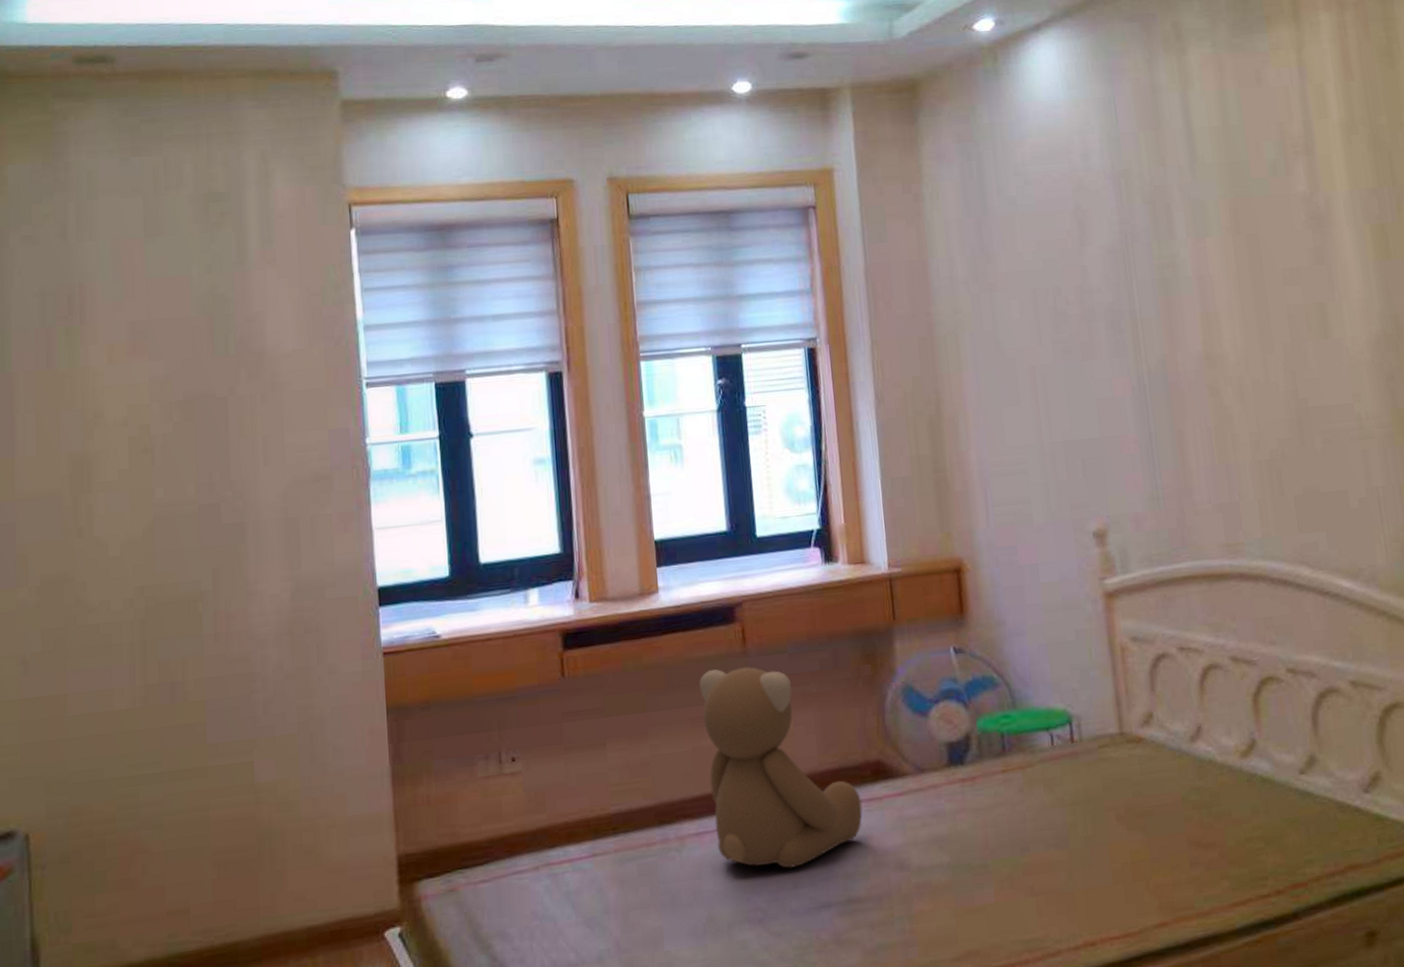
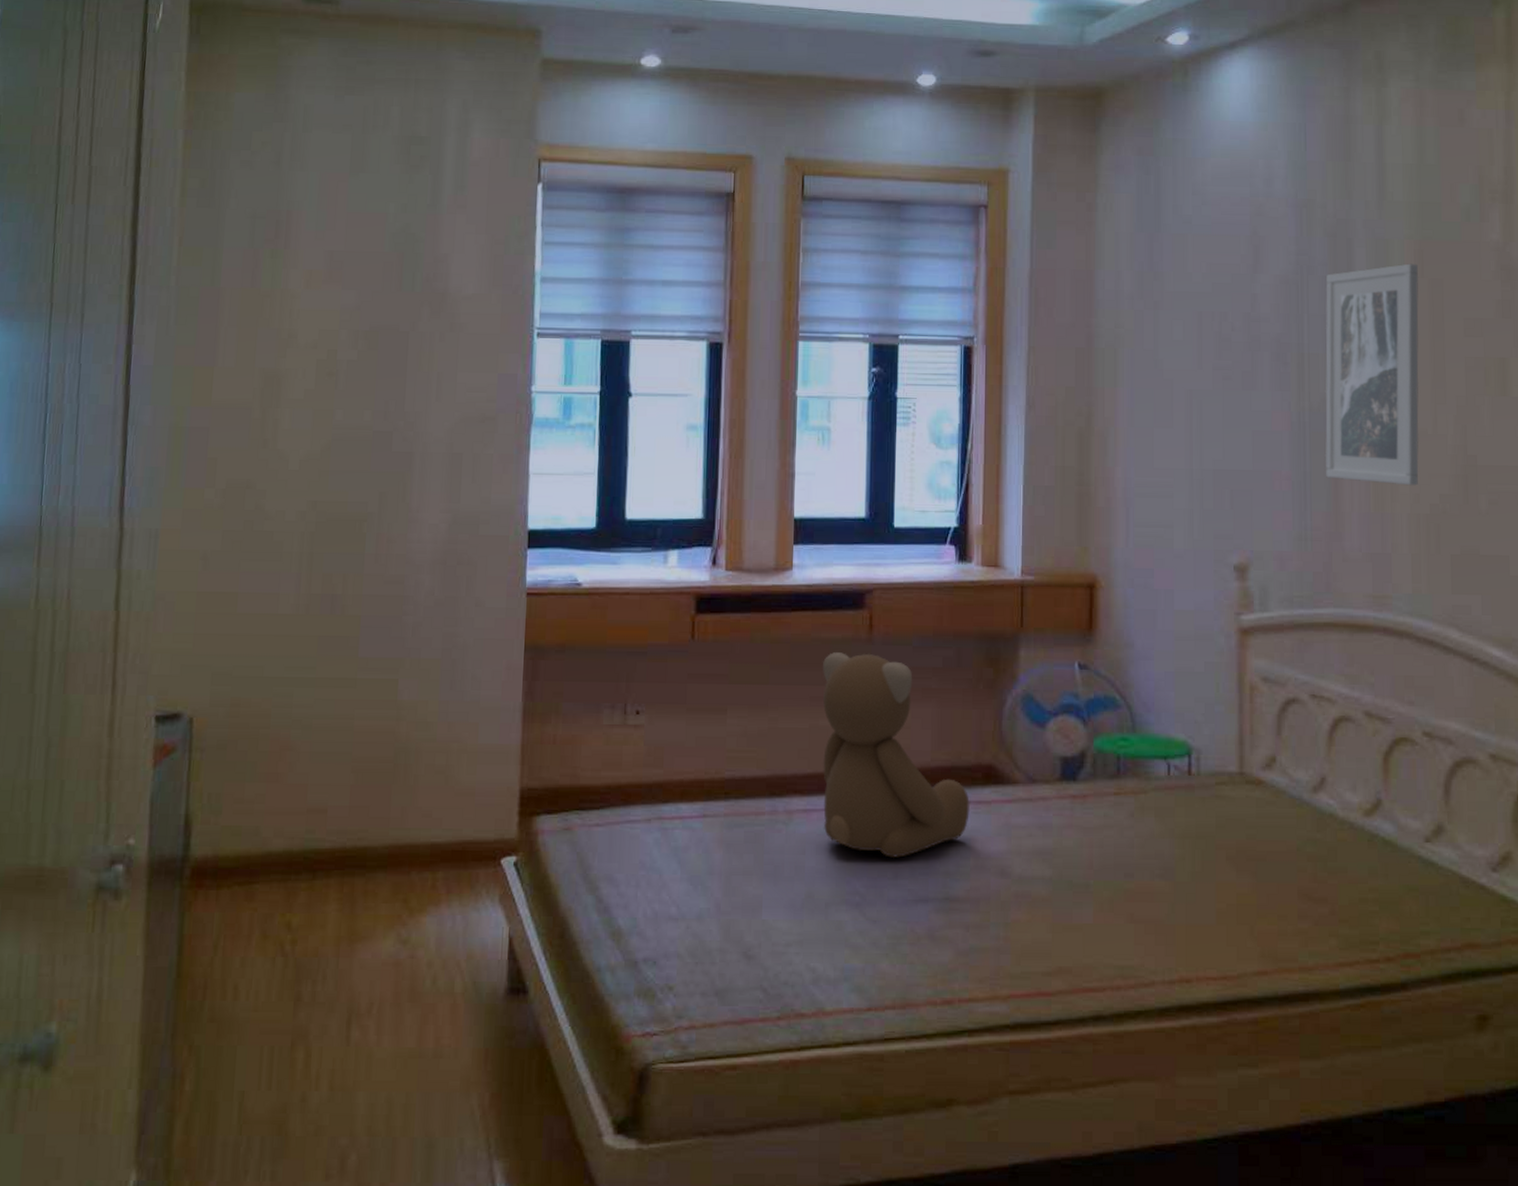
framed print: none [1150,221,1257,437] -> present [1325,263,1419,486]

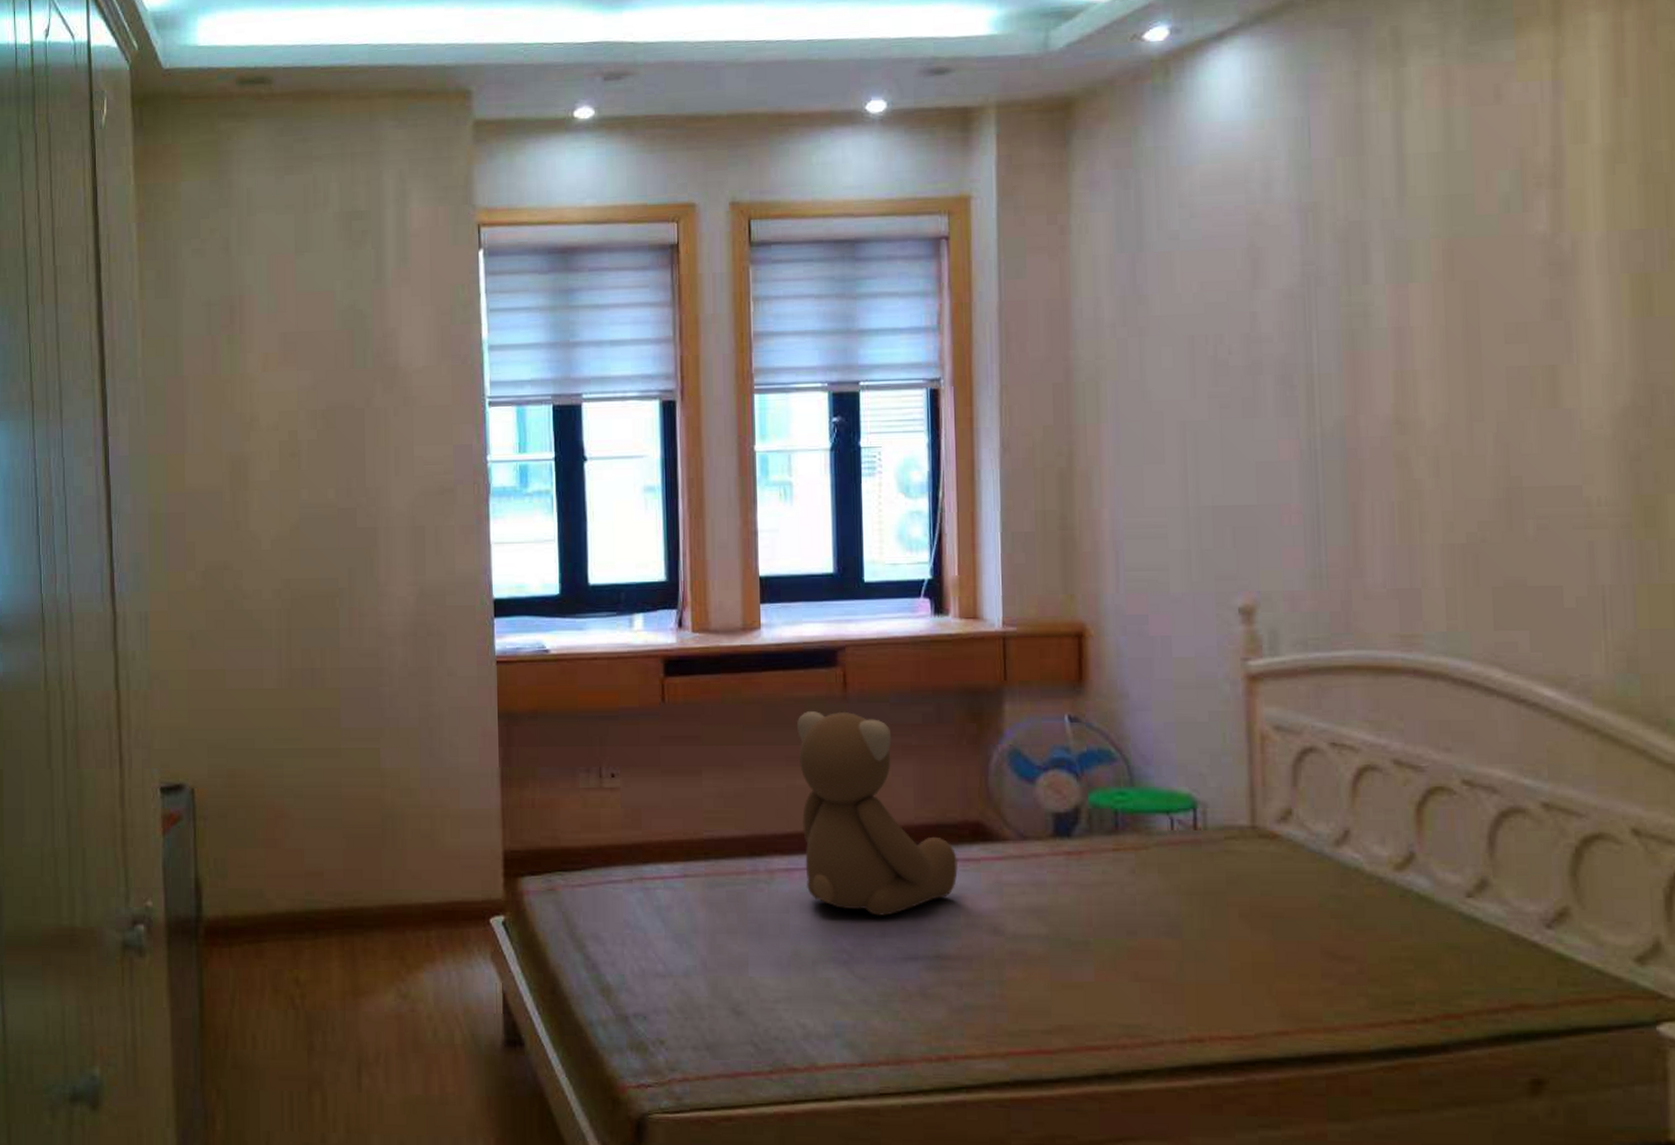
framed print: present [1325,263,1419,486] -> none [1337,265,1452,514]

